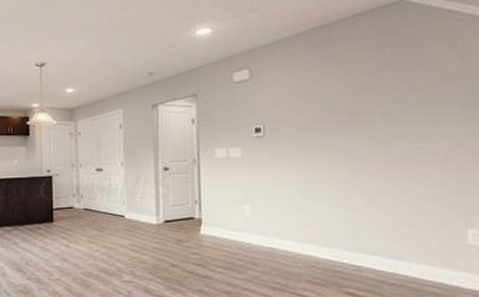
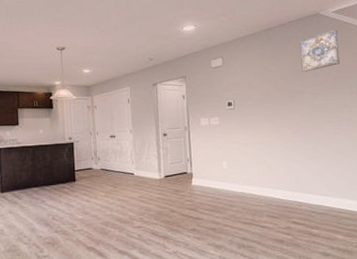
wall art: none [369,21,437,86] -> present [300,29,341,73]

